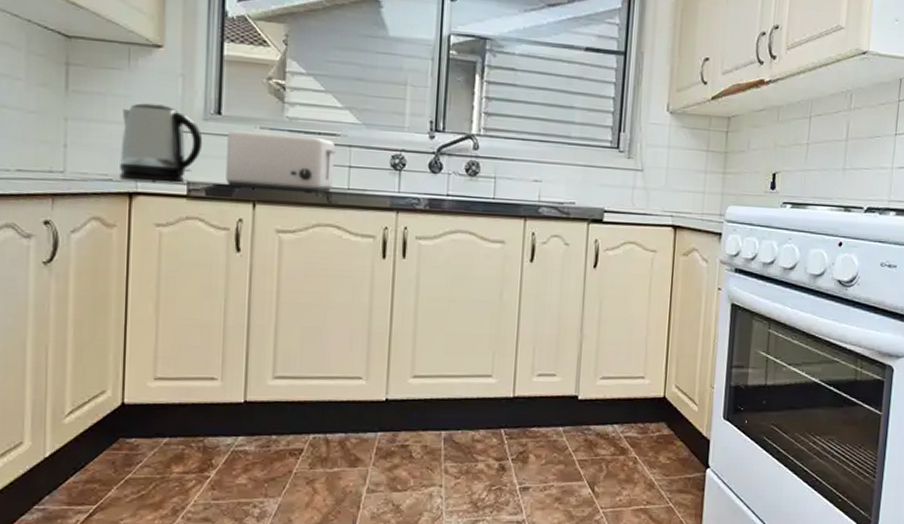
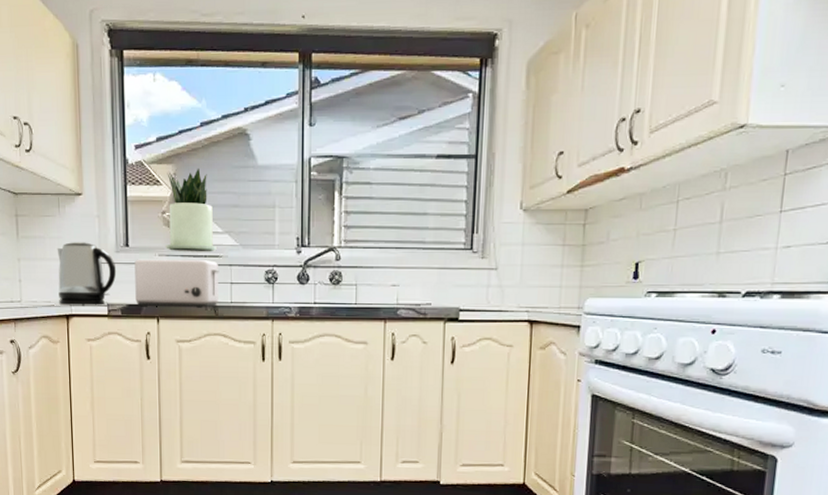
planter: none [268,31,336,130] -> present [165,168,218,252]

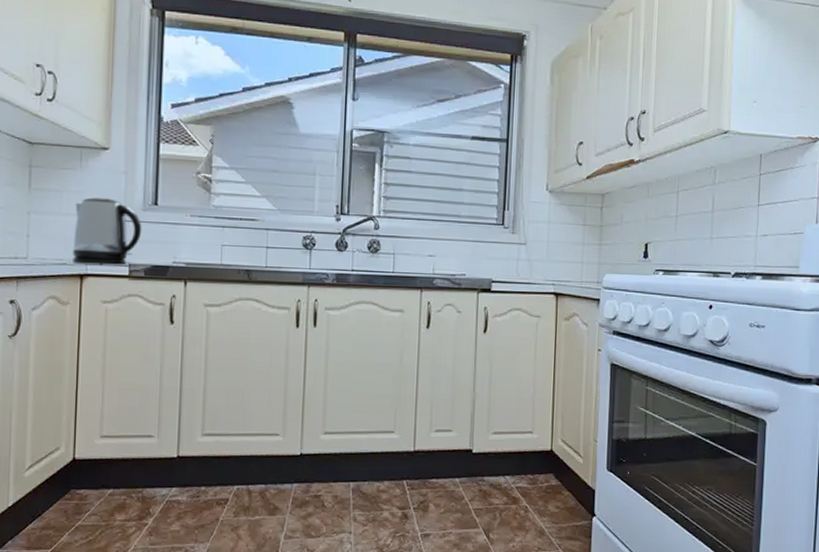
toaster: present [134,259,219,308] -> none [161,218,255,272]
planter: present [165,168,218,252] -> none [197,131,255,216]

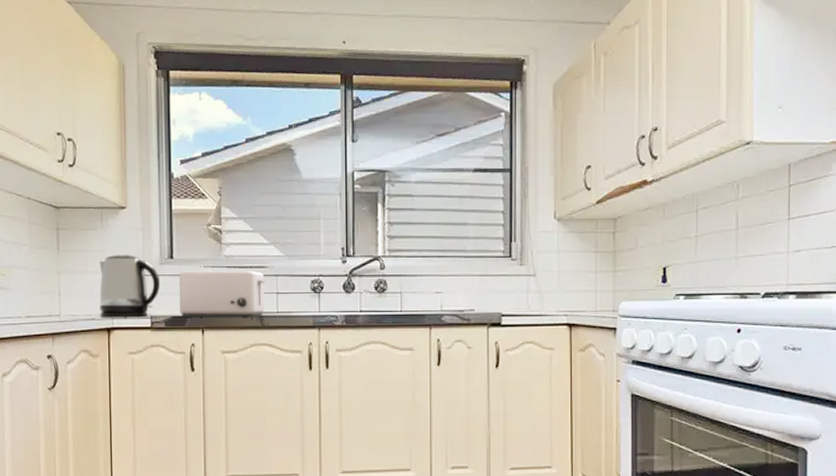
toaster: none [161,218,255,272] -> present [179,270,265,319]

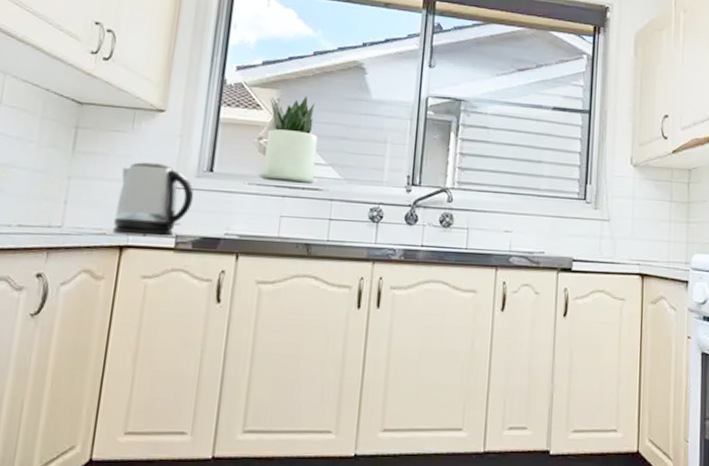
toaster: present [179,270,265,319] -> none [212,186,318,246]
planter: none [210,181,264,264] -> present [256,96,319,185]

